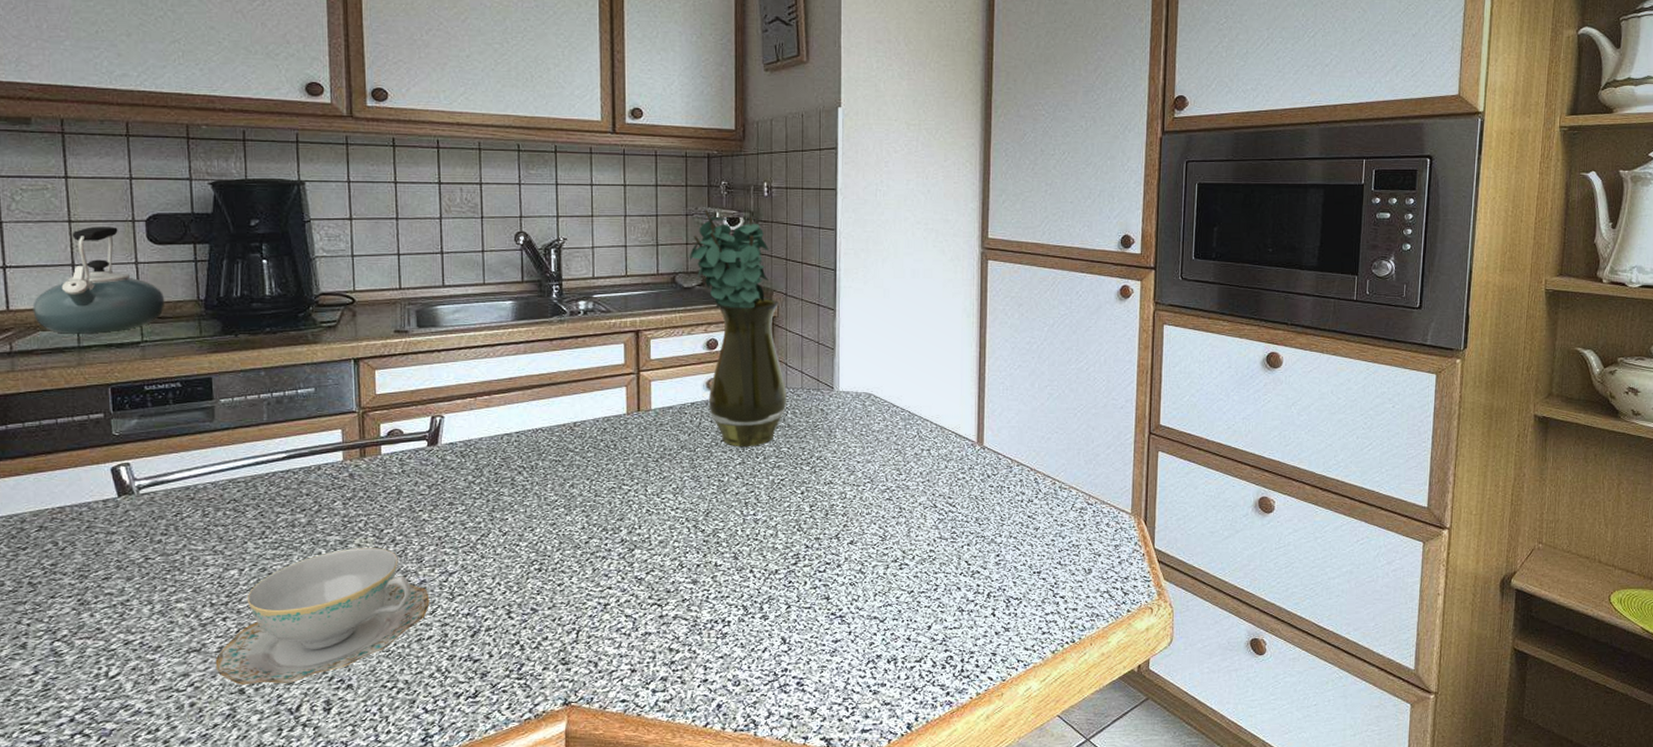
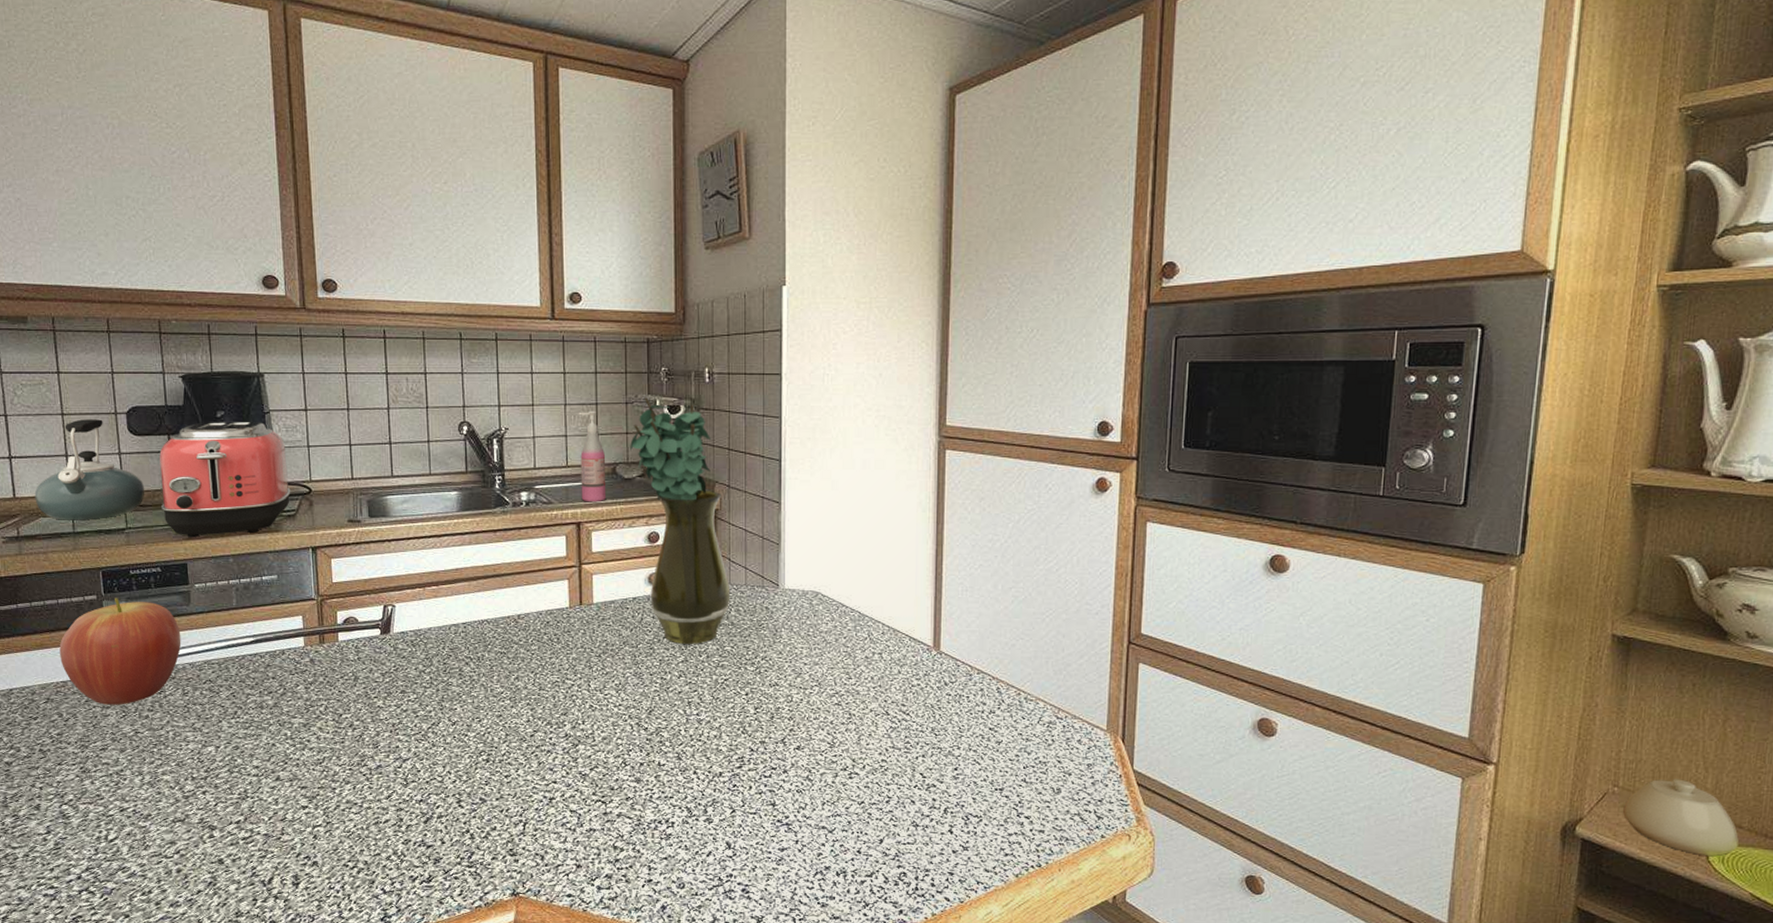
fruit: none [57,415,203,531] -> present [59,598,181,705]
toaster: none [182,229,332,351] -> present [159,421,291,538]
teacup: present [215,548,429,685] -> none [197,731,385,857]
soap dispenser: none [638,222,666,311] -> present [578,410,607,502]
sugar bowl: none [1546,534,1632,599] -> present [1623,779,1740,857]

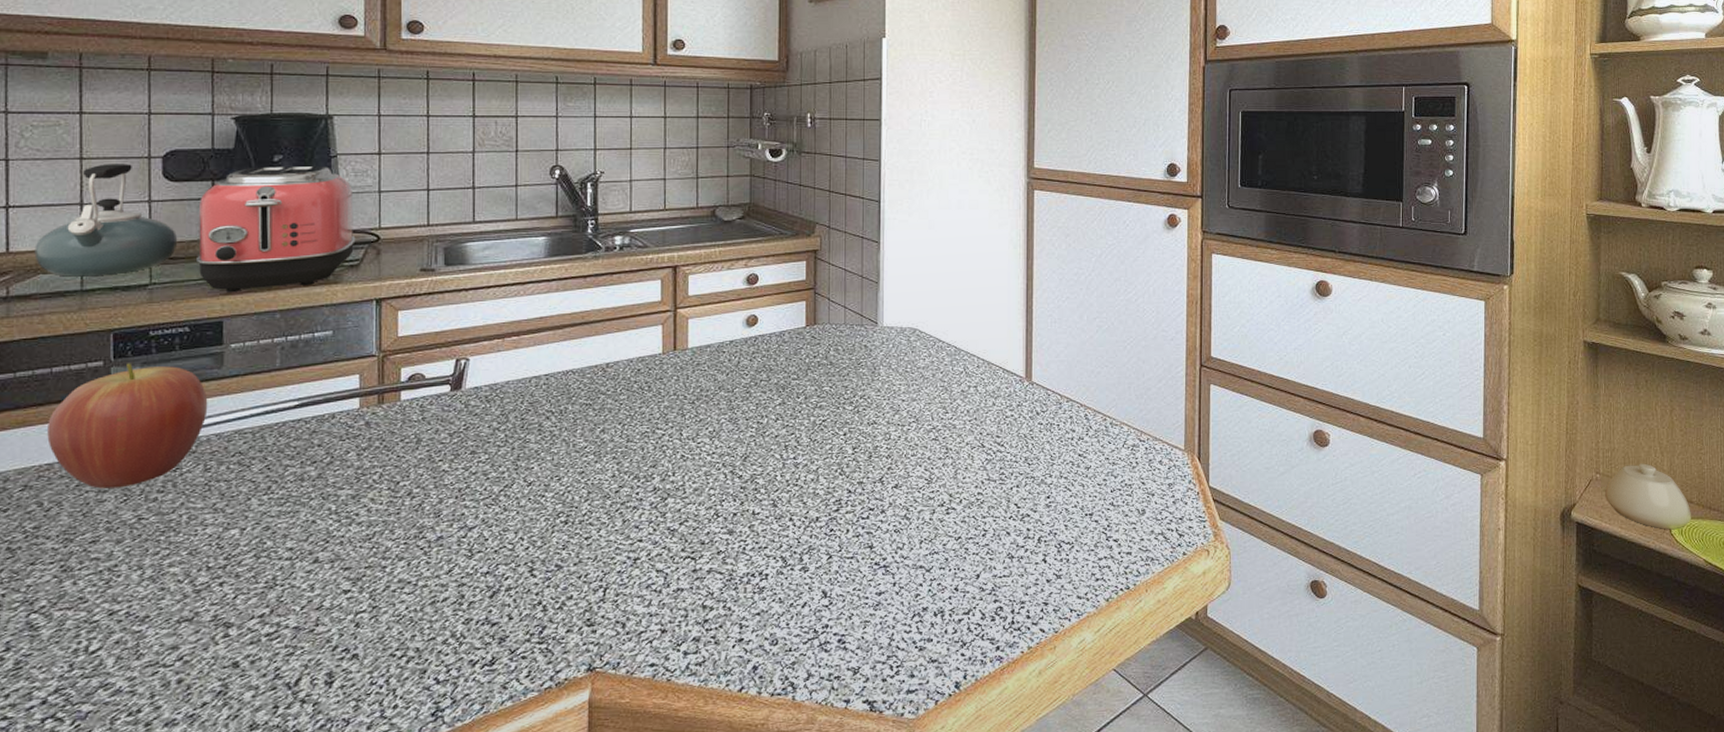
soap dispenser: present [578,410,607,502] -> none [678,154,706,246]
vase: present [630,397,731,644] -> none [731,141,830,386]

